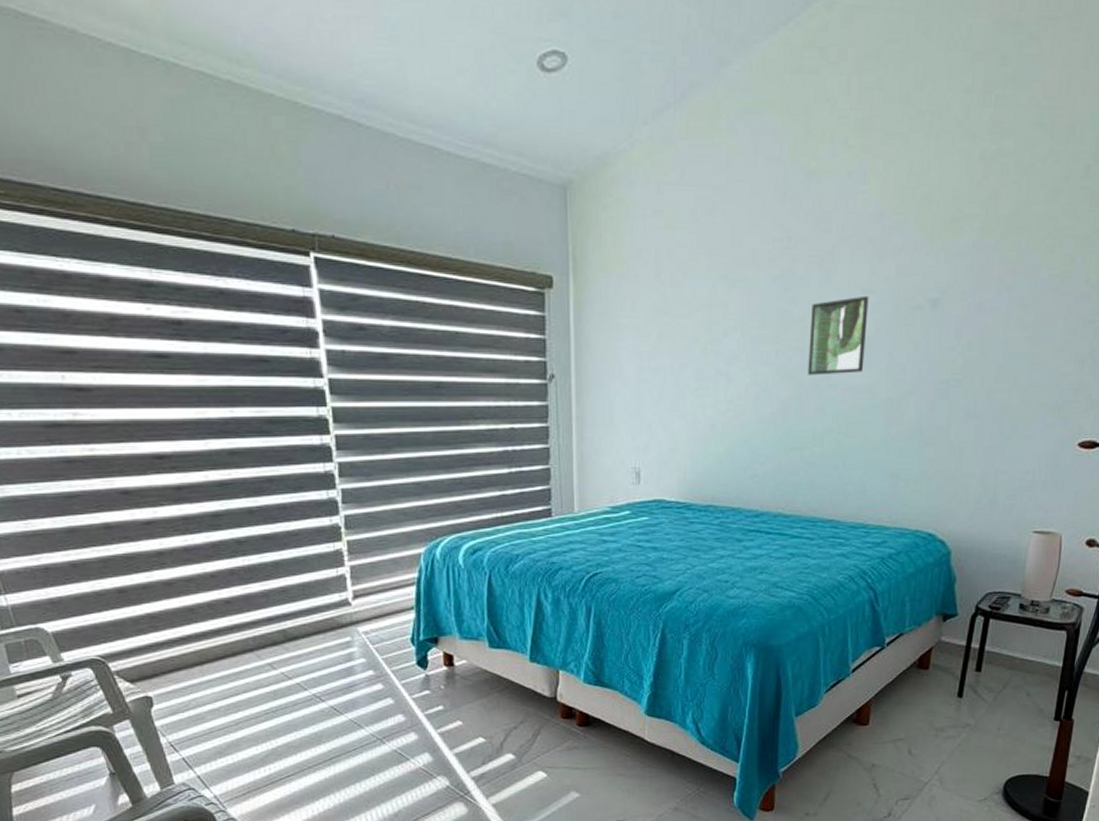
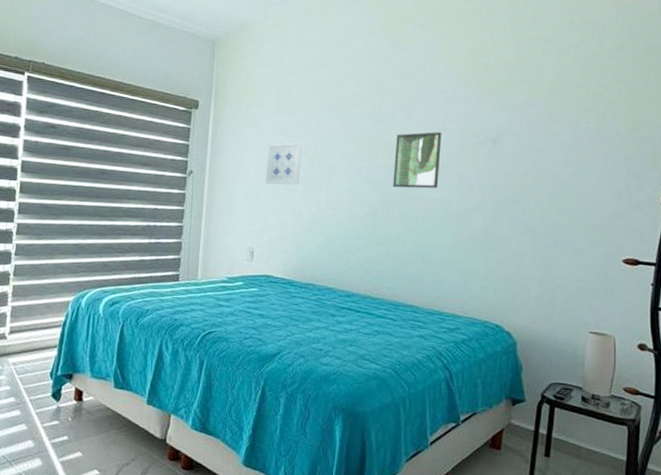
wall art: none [648,324,692,385] -> present [265,142,302,185]

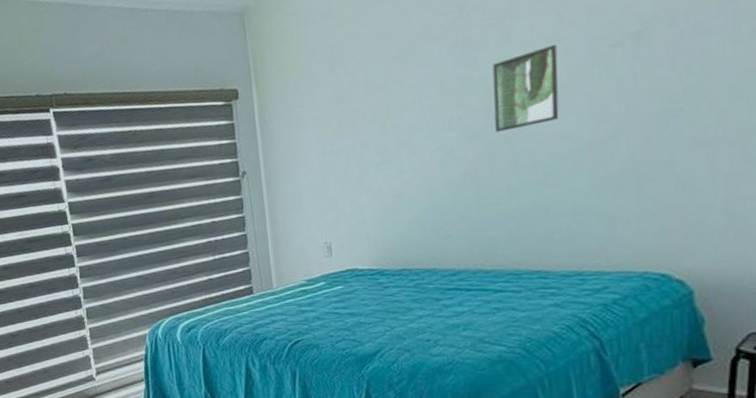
wall art: present [265,142,302,185] -> none [328,106,373,167]

